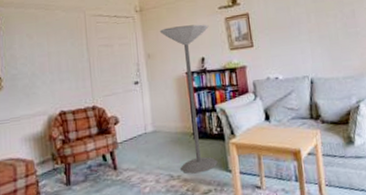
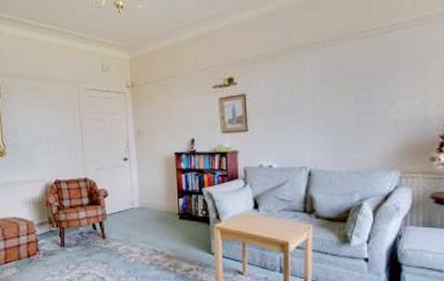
floor lamp: present [159,24,218,174] -> none [150,103,201,252]

